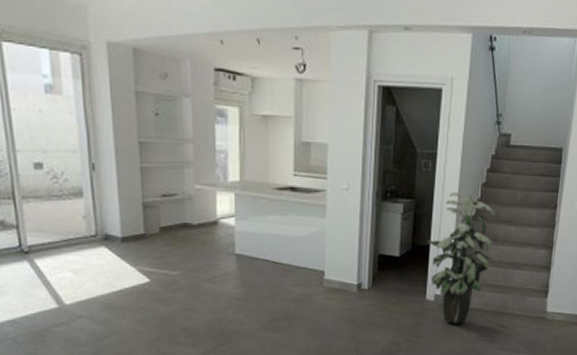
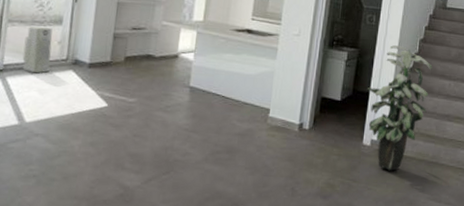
air purifier: none [45,201,80,253] -> present [22,26,53,74]

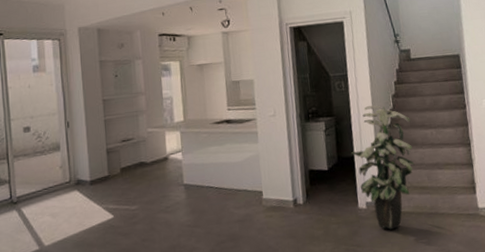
air purifier: present [22,26,53,74] -> none [31,155,57,200]

